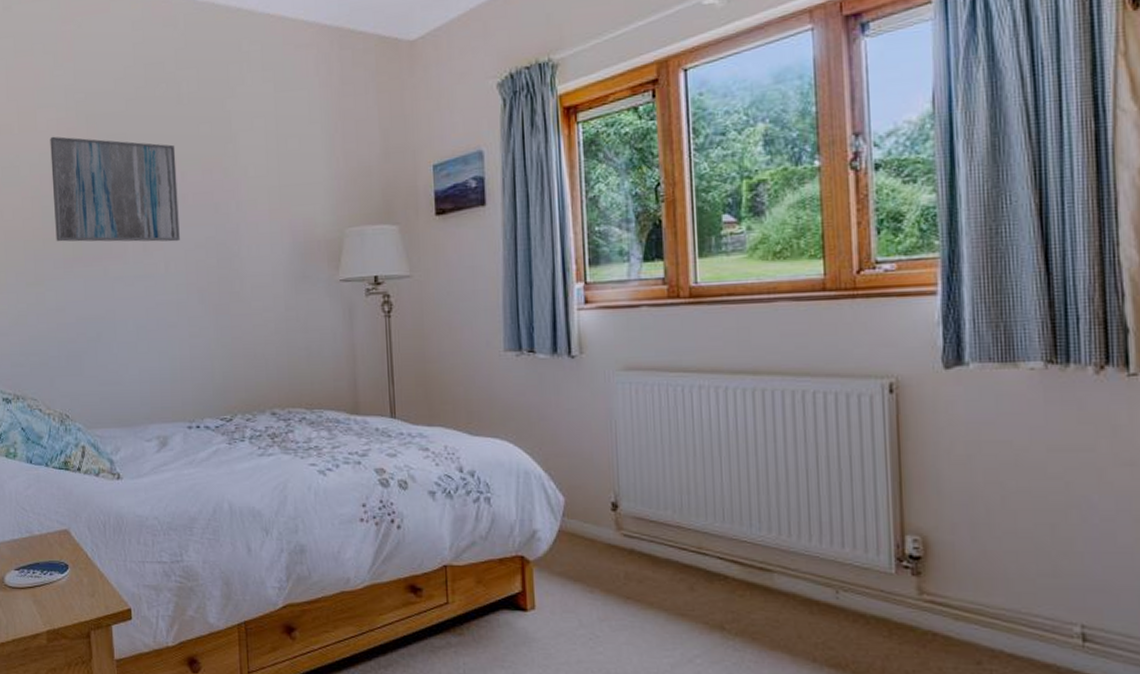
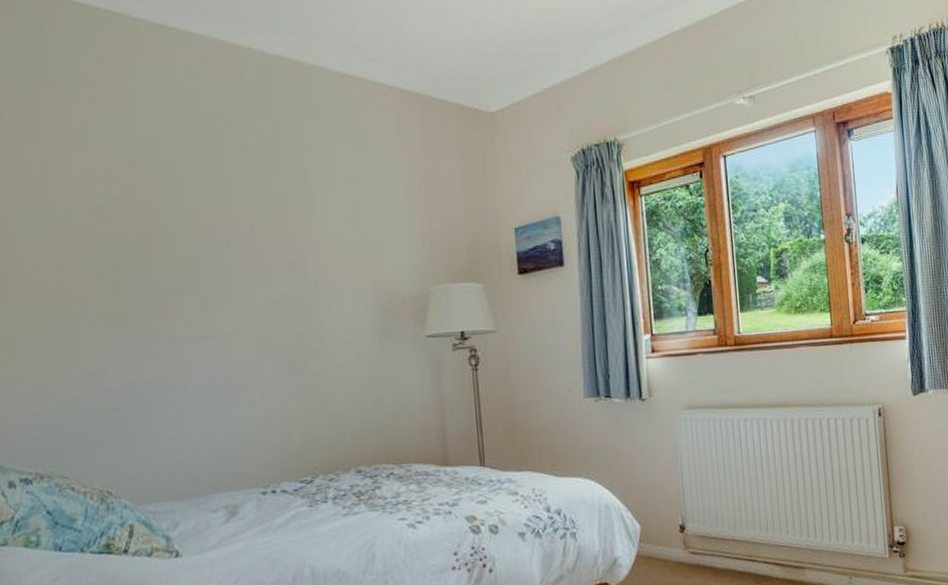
wall art: present [50,136,180,242] -> none [84,182,250,299]

